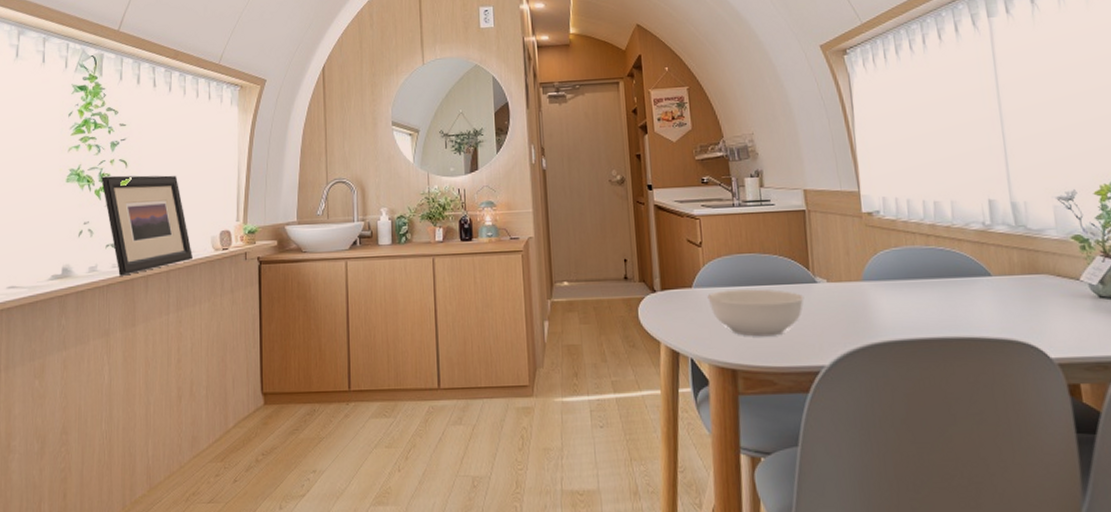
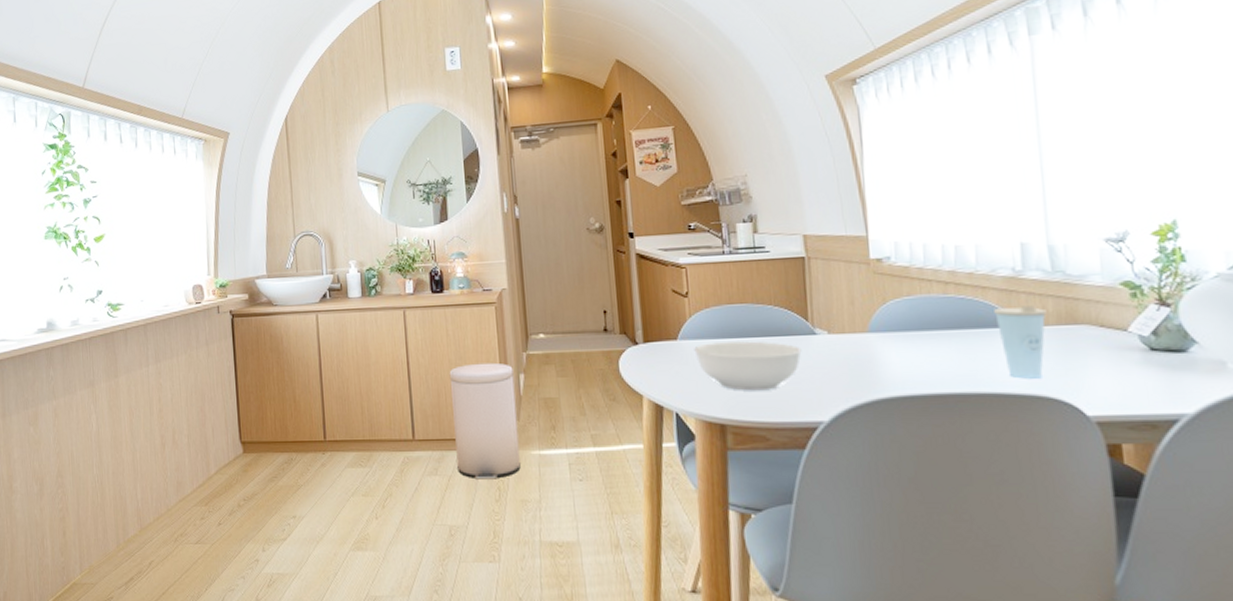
picture frame: present [101,175,192,276] -> none [77,231,168,329]
pedal bin: none [476,310,544,428] -> present [449,362,521,480]
cup: none [967,257,1013,324] -> present [992,305,1047,379]

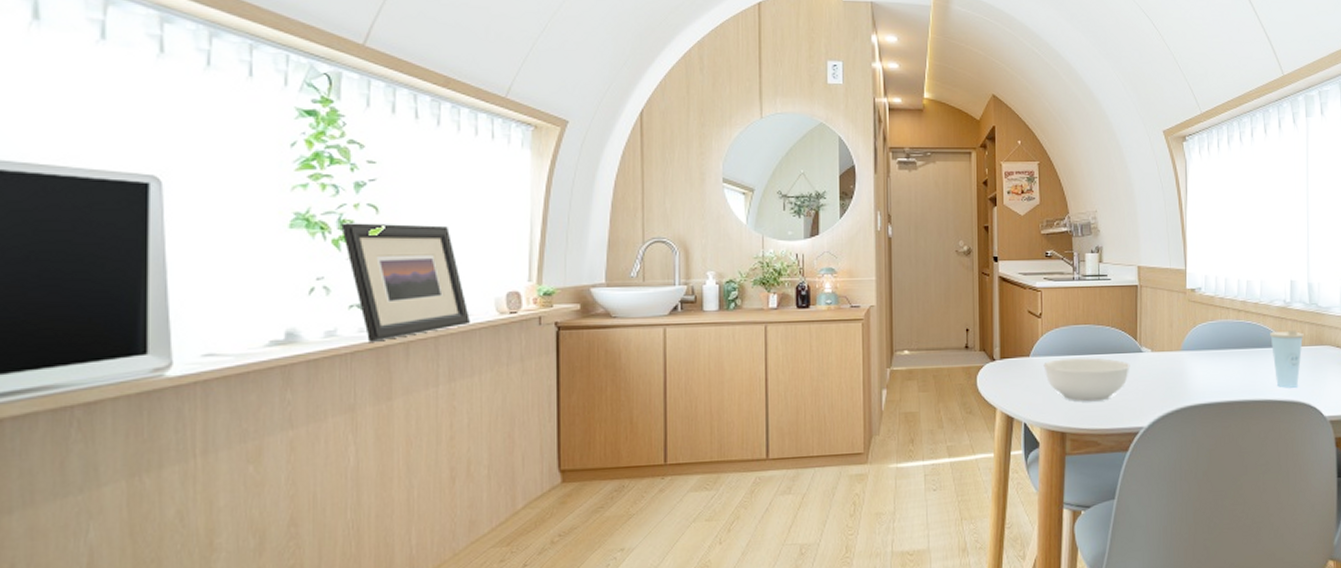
picture frame: none [77,231,168,329] -> present [341,223,470,342]
pedal bin: present [449,362,521,480] -> none [810,378,877,496]

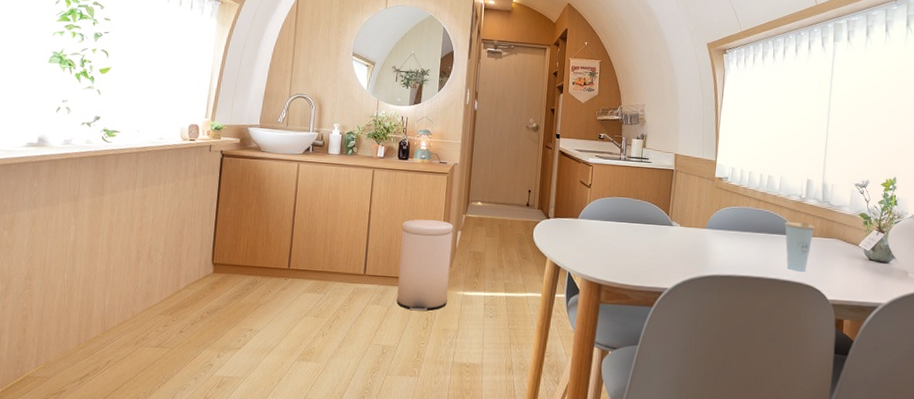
picture frame: present [341,223,470,342] -> none [82,62,162,151]
pedal bin: none [810,378,877,496] -> present [397,219,453,312]
bowl: present [1043,357,1130,402] -> none [589,223,661,262]

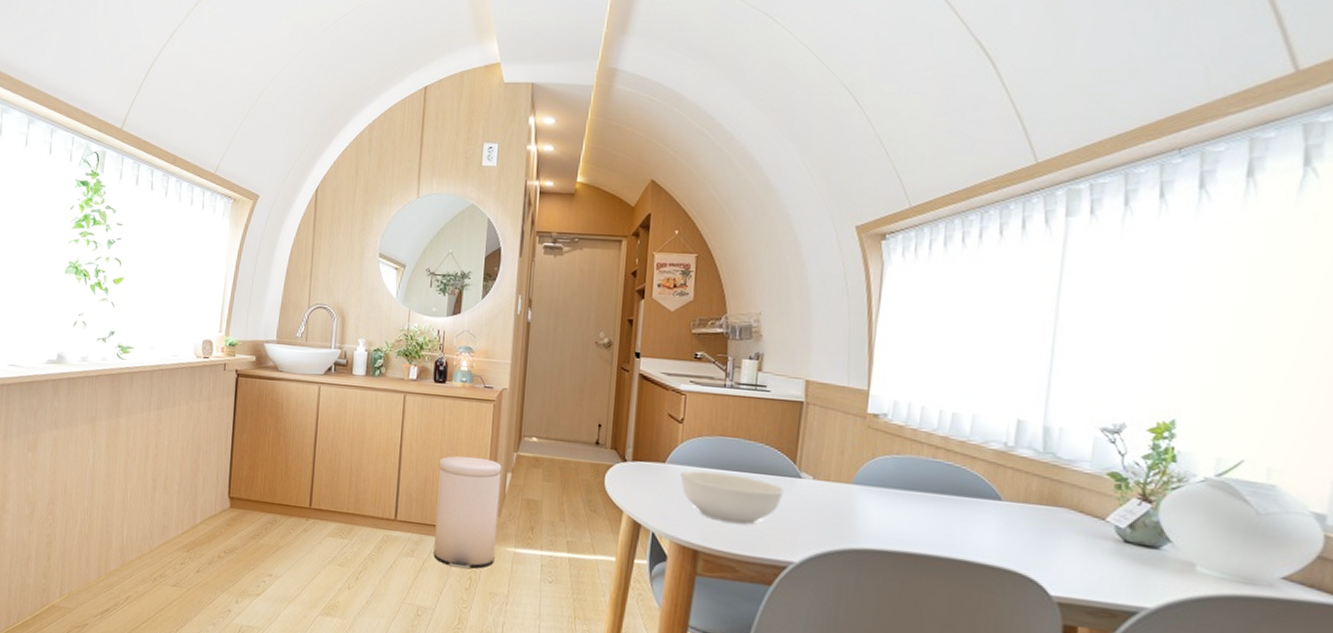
bowl: none [589,223,661,262] -> present [680,470,785,525]
cup: present [784,222,815,272] -> none [977,480,1030,553]

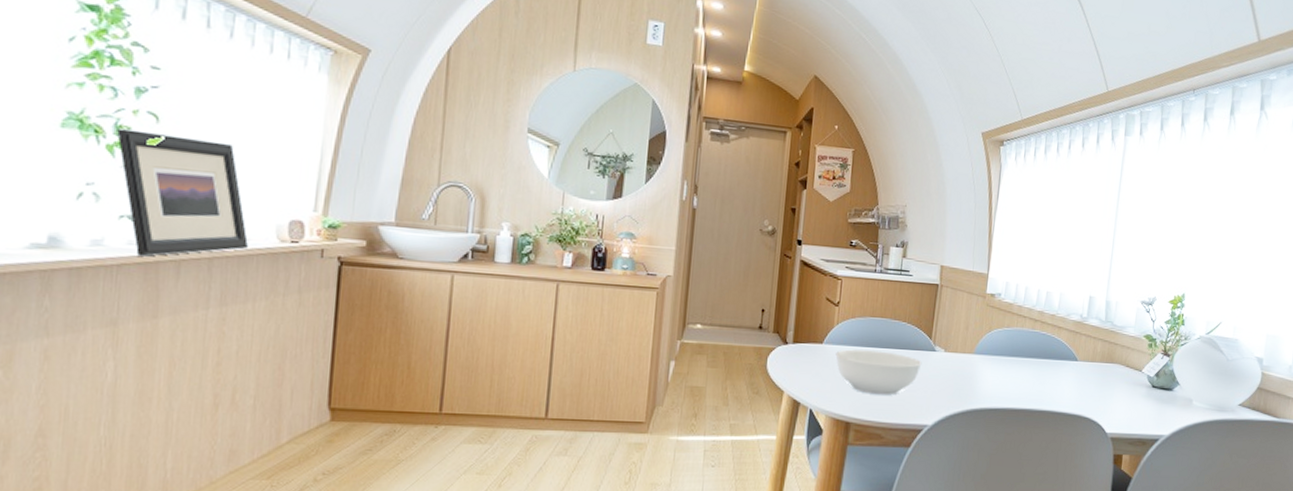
picture frame: none [96,272,176,369] -> present [117,128,248,256]
pedal bin: present [433,456,502,569] -> none [589,346,665,462]

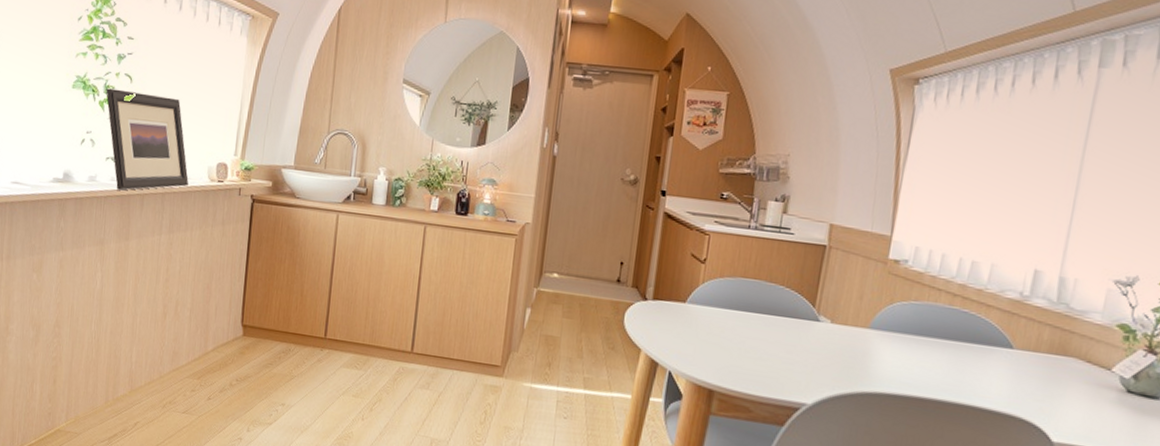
bowl: present [835,349,922,395] -> none [699,311,802,366]

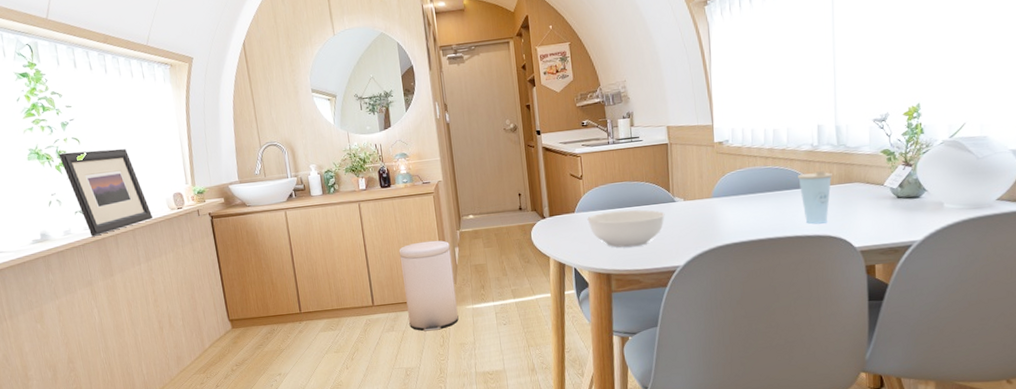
pedal bin: none [449,289,521,403] -> present [399,240,459,332]
bowl: none [699,311,802,366] -> present [587,209,665,248]
cup: none [990,328,1041,400] -> present [797,171,832,225]

